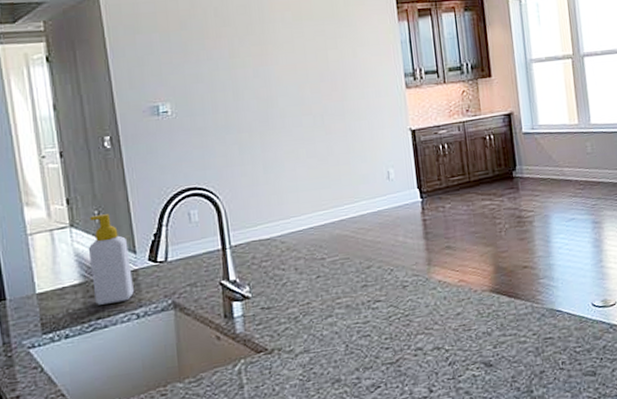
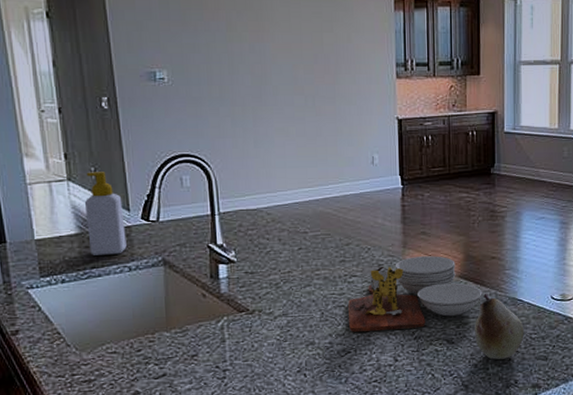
cutting board: none [374,270,518,364] -> present [348,256,482,332]
fruit: none [512,306,568,381] -> present [475,293,524,360]

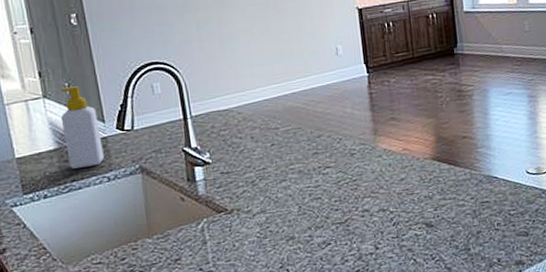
cutting board: present [348,256,482,332] -> none [324,140,457,224]
fruit: present [475,293,524,360] -> none [452,173,503,240]

